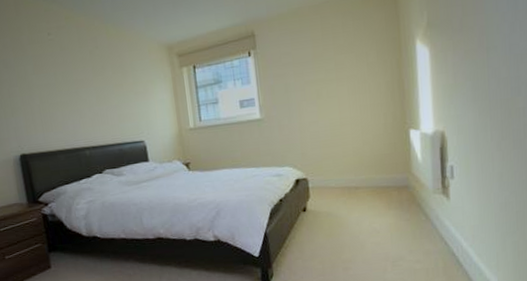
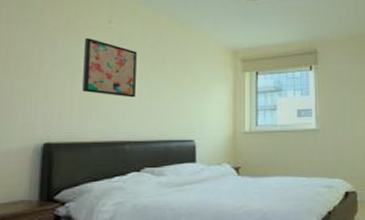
wall art: none [31,52,86,107] -> present [82,37,137,98]

